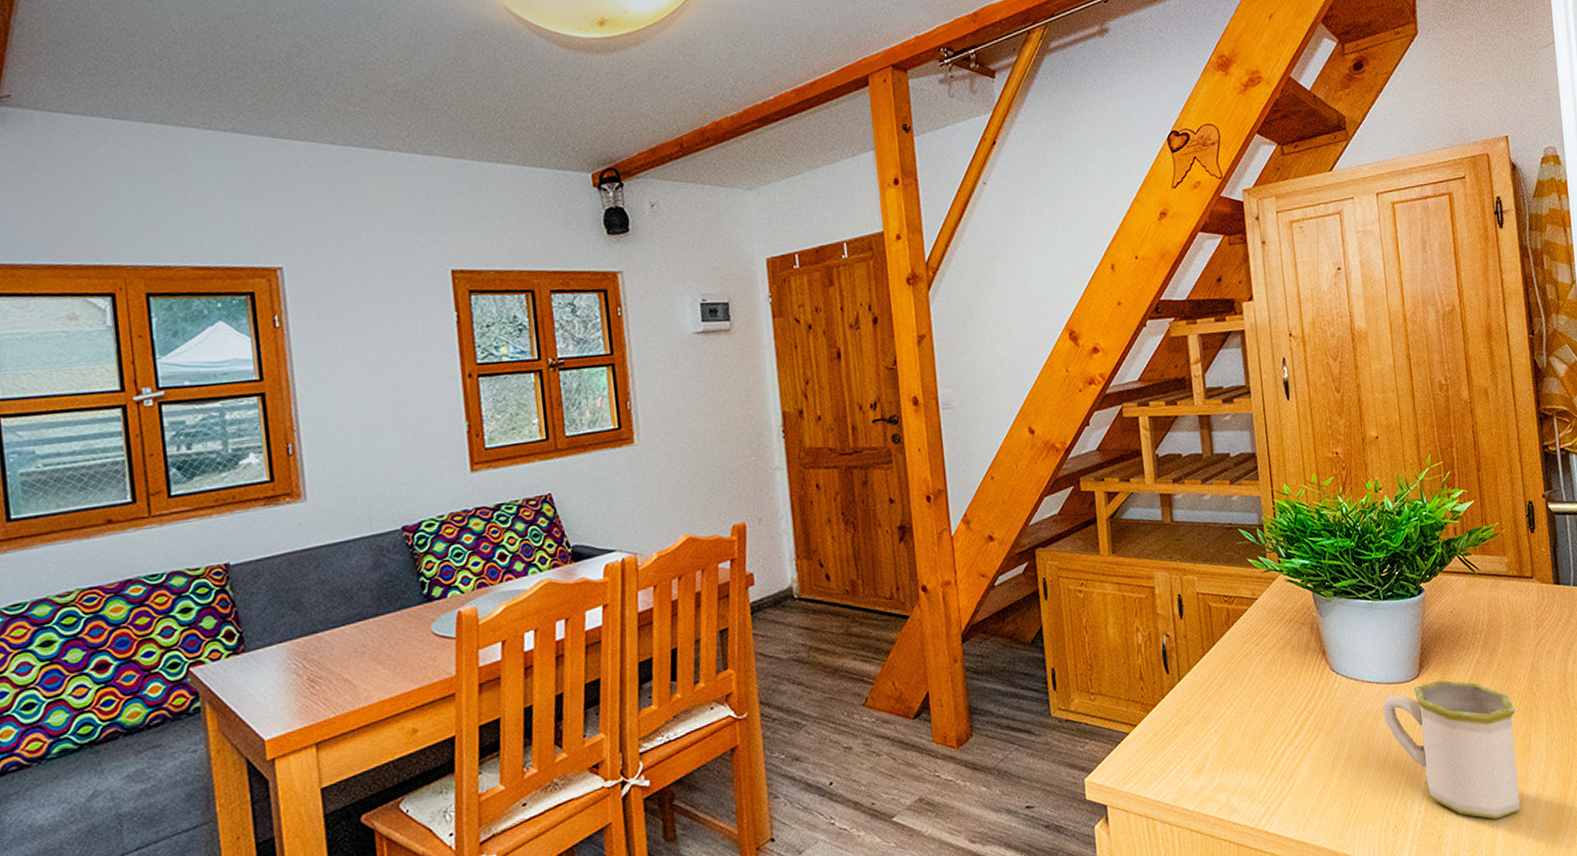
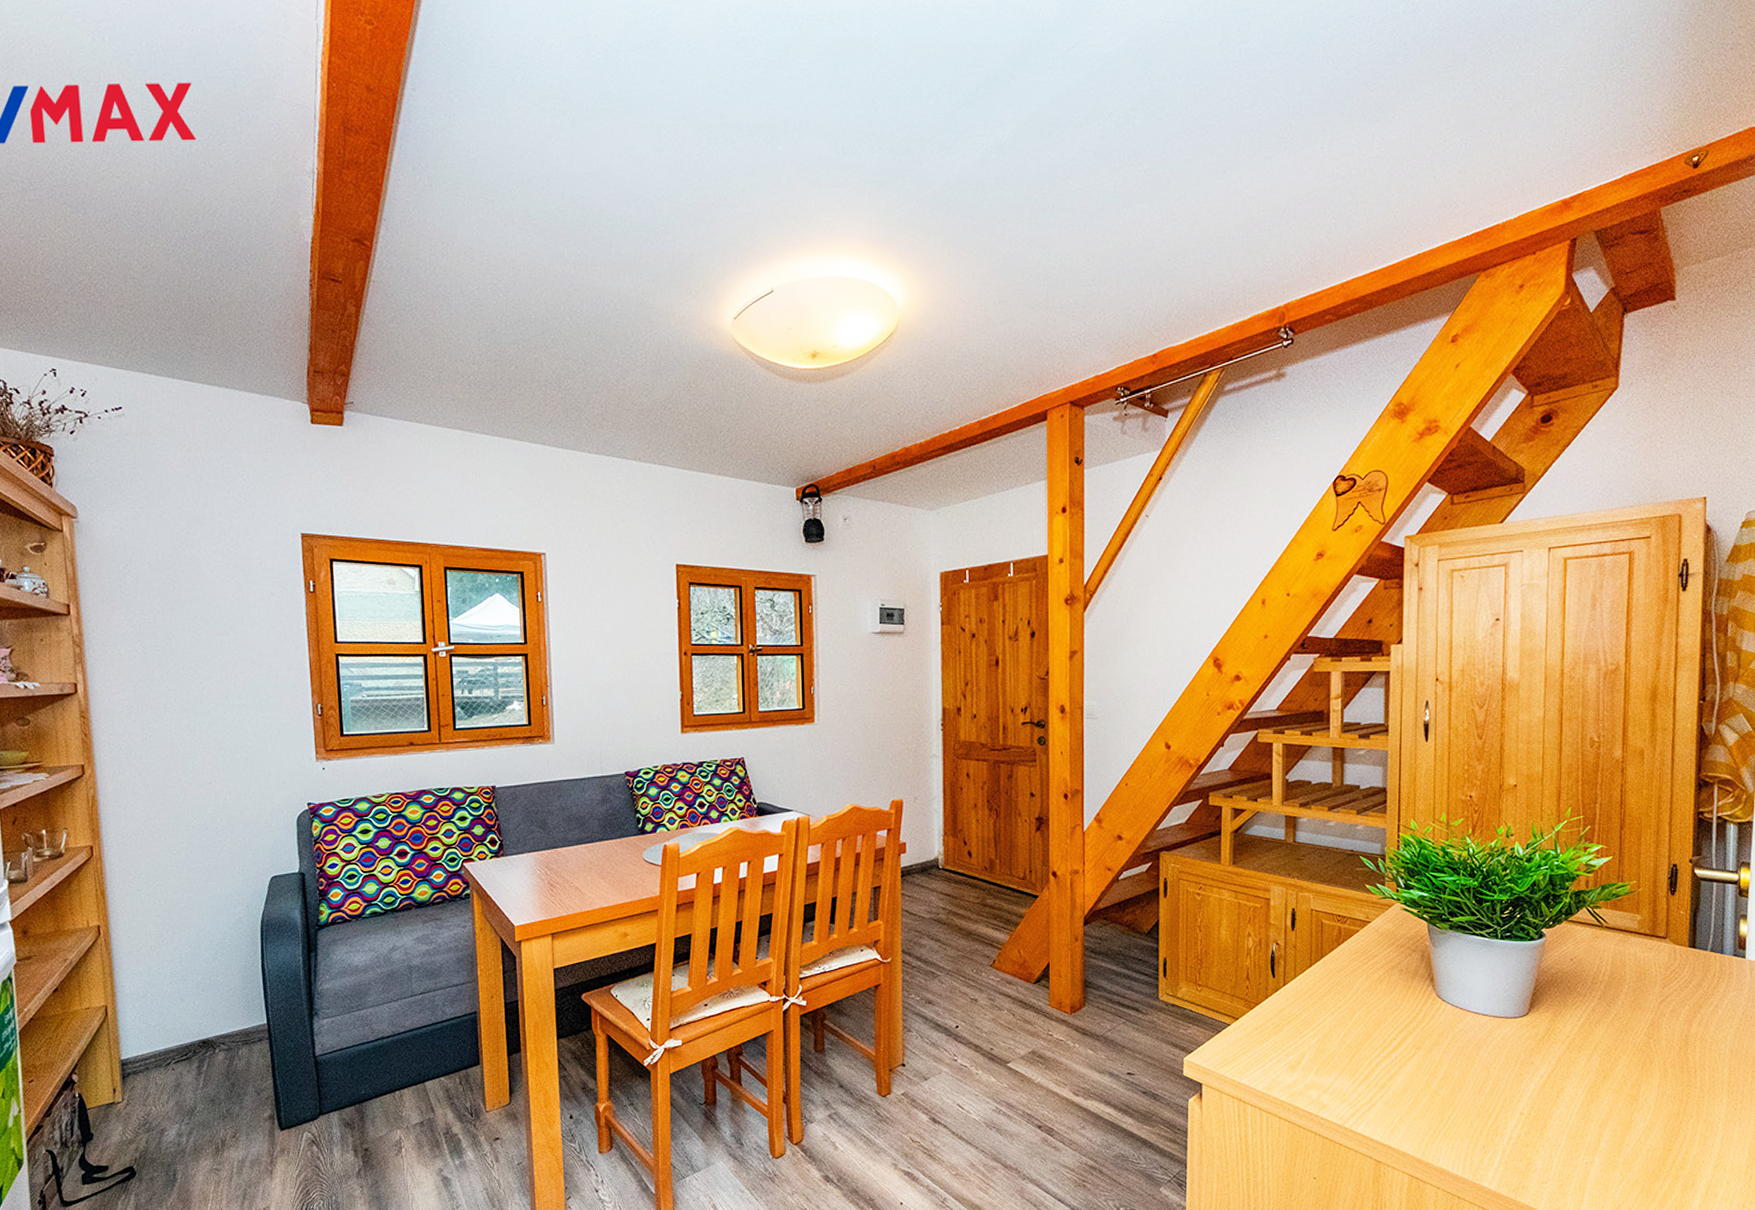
mug: present [1382,679,1520,820] -> none [1485,1020,1627,1158]

